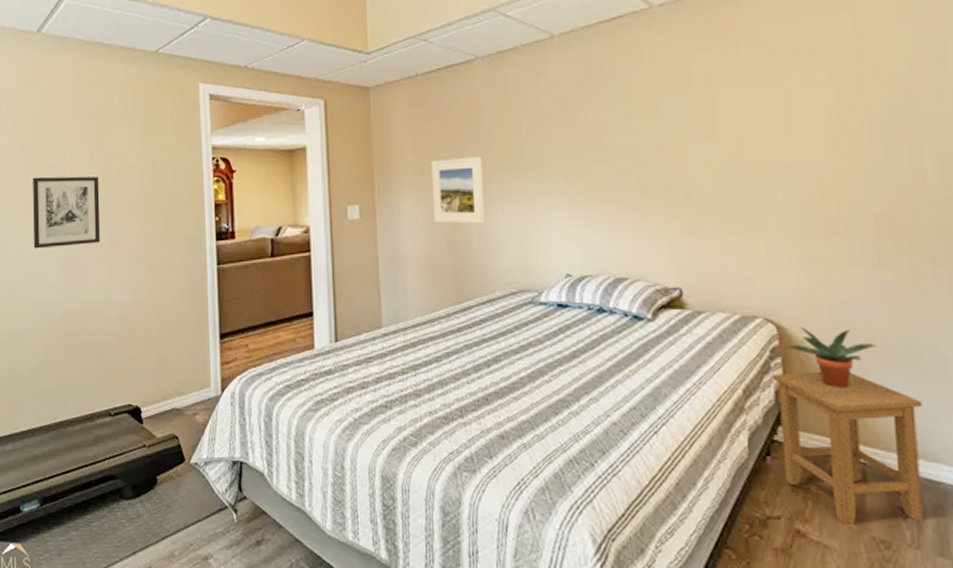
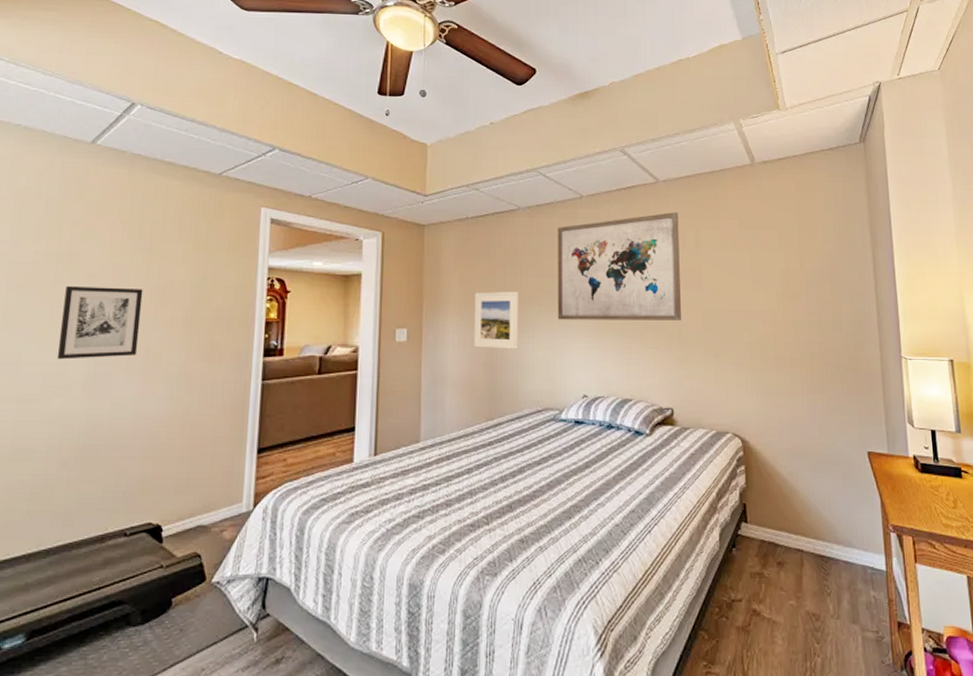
wall art: none [524,44,689,187] -> present [557,212,681,320]
stool: present [772,372,923,526] -> none [738,477,841,604]
potted plant: present [787,327,878,388] -> none [749,440,811,490]

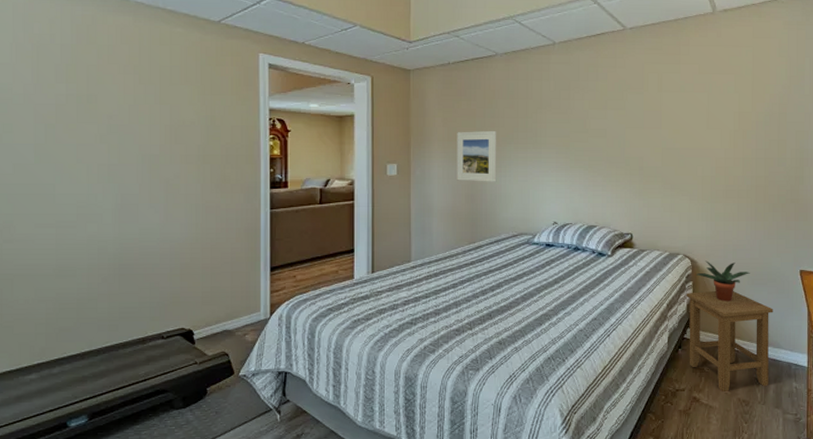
wall art: present [56,285,144,360] -> none [87,125,158,191]
wall art: present [557,212,681,320] -> none [531,58,643,157]
stool: none [738,477,841,604] -> present [686,291,774,393]
potted plant: none [749,440,811,490] -> present [696,261,751,302]

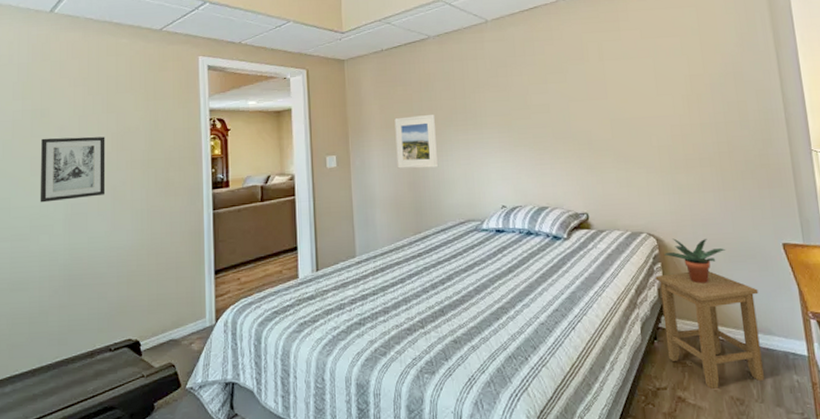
wall art: none [87,125,158,191] -> present [40,136,106,203]

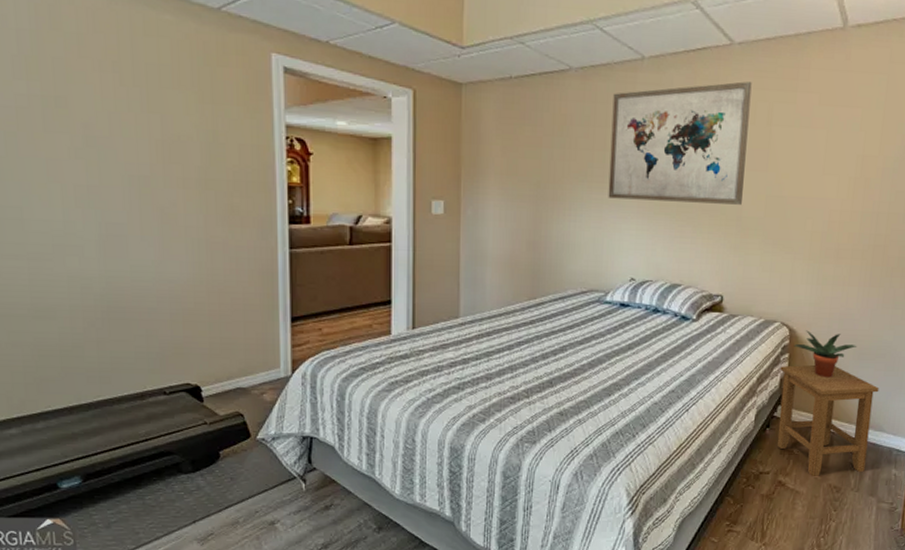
wall art: present [40,136,106,203] -> none [58,135,151,218]
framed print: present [394,114,439,169] -> none [516,164,567,228]
wall art: none [466,28,590,138] -> present [608,81,752,205]

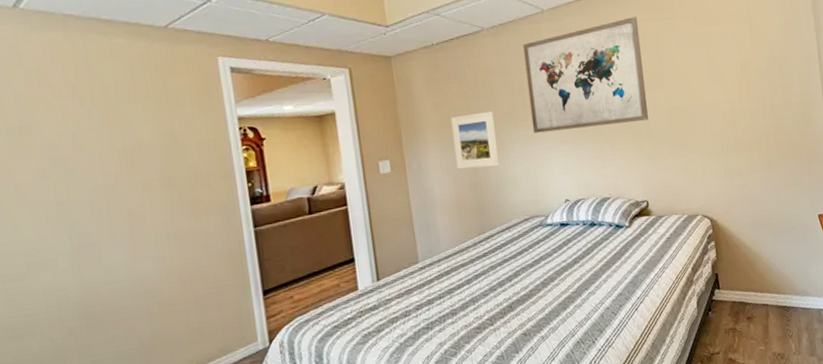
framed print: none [516,164,567,228] -> present [450,110,500,170]
stool: present [776,365,879,477] -> none [709,245,801,349]
potted plant: present [794,330,858,378] -> none [717,216,771,257]

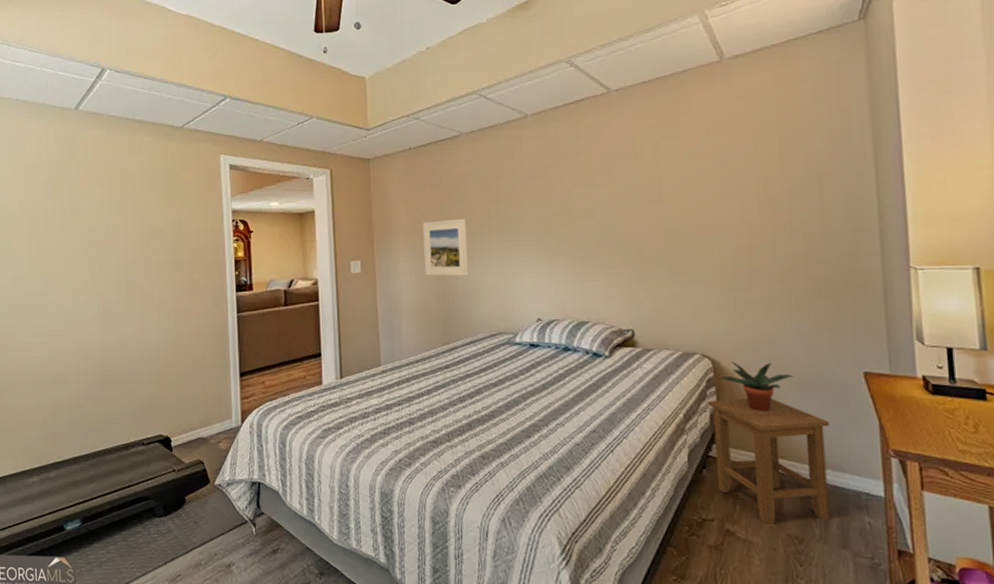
wall art: present [523,17,648,134] -> none [502,123,640,245]
stool: none [709,245,801,349] -> present [708,399,830,526]
potted plant: none [717,216,771,257] -> present [720,361,794,412]

